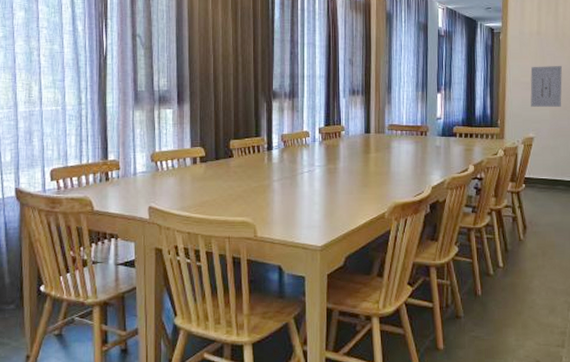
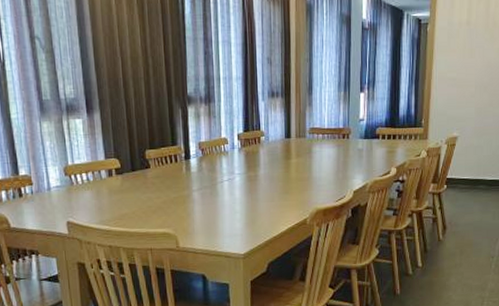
wall art: present [530,66,562,107] -> none [456,59,490,104]

